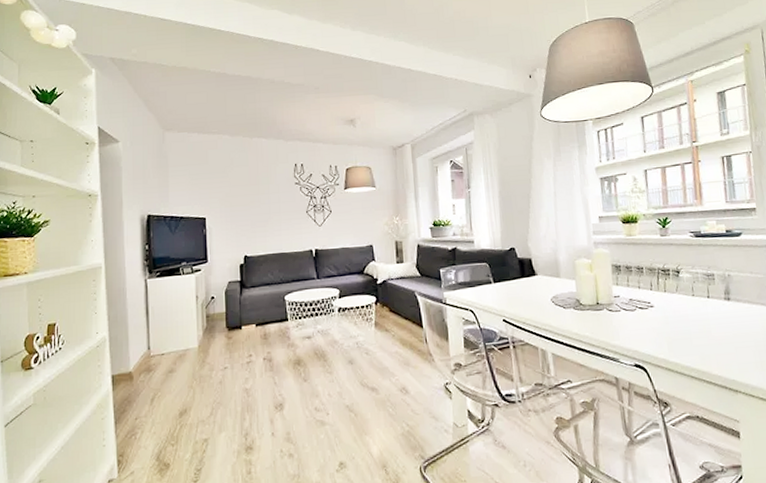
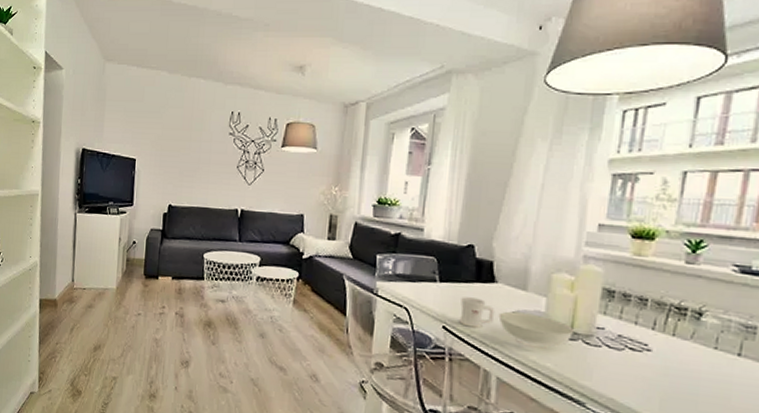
mug: none [513,290,541,316] -> present [459,297,495,328]
bowl: none [543,295,600,323] -> present [498,311,575,349]

